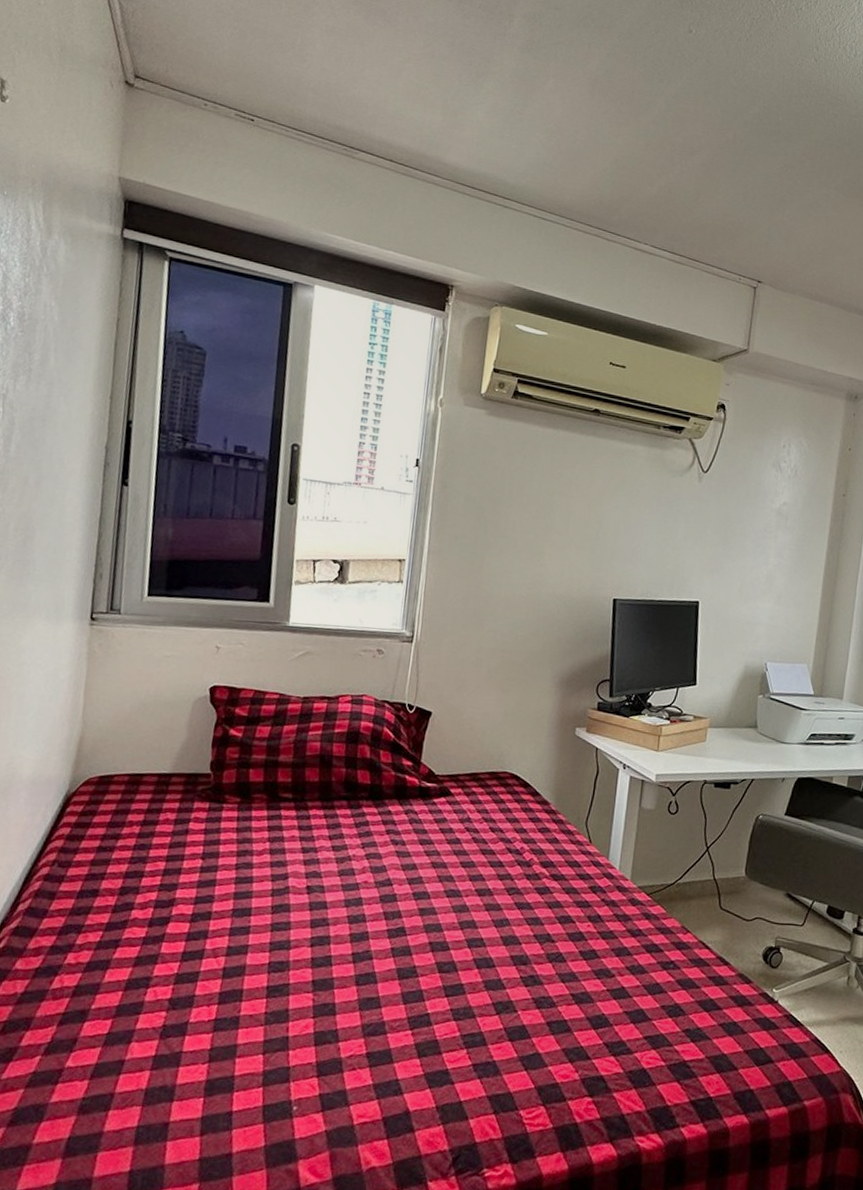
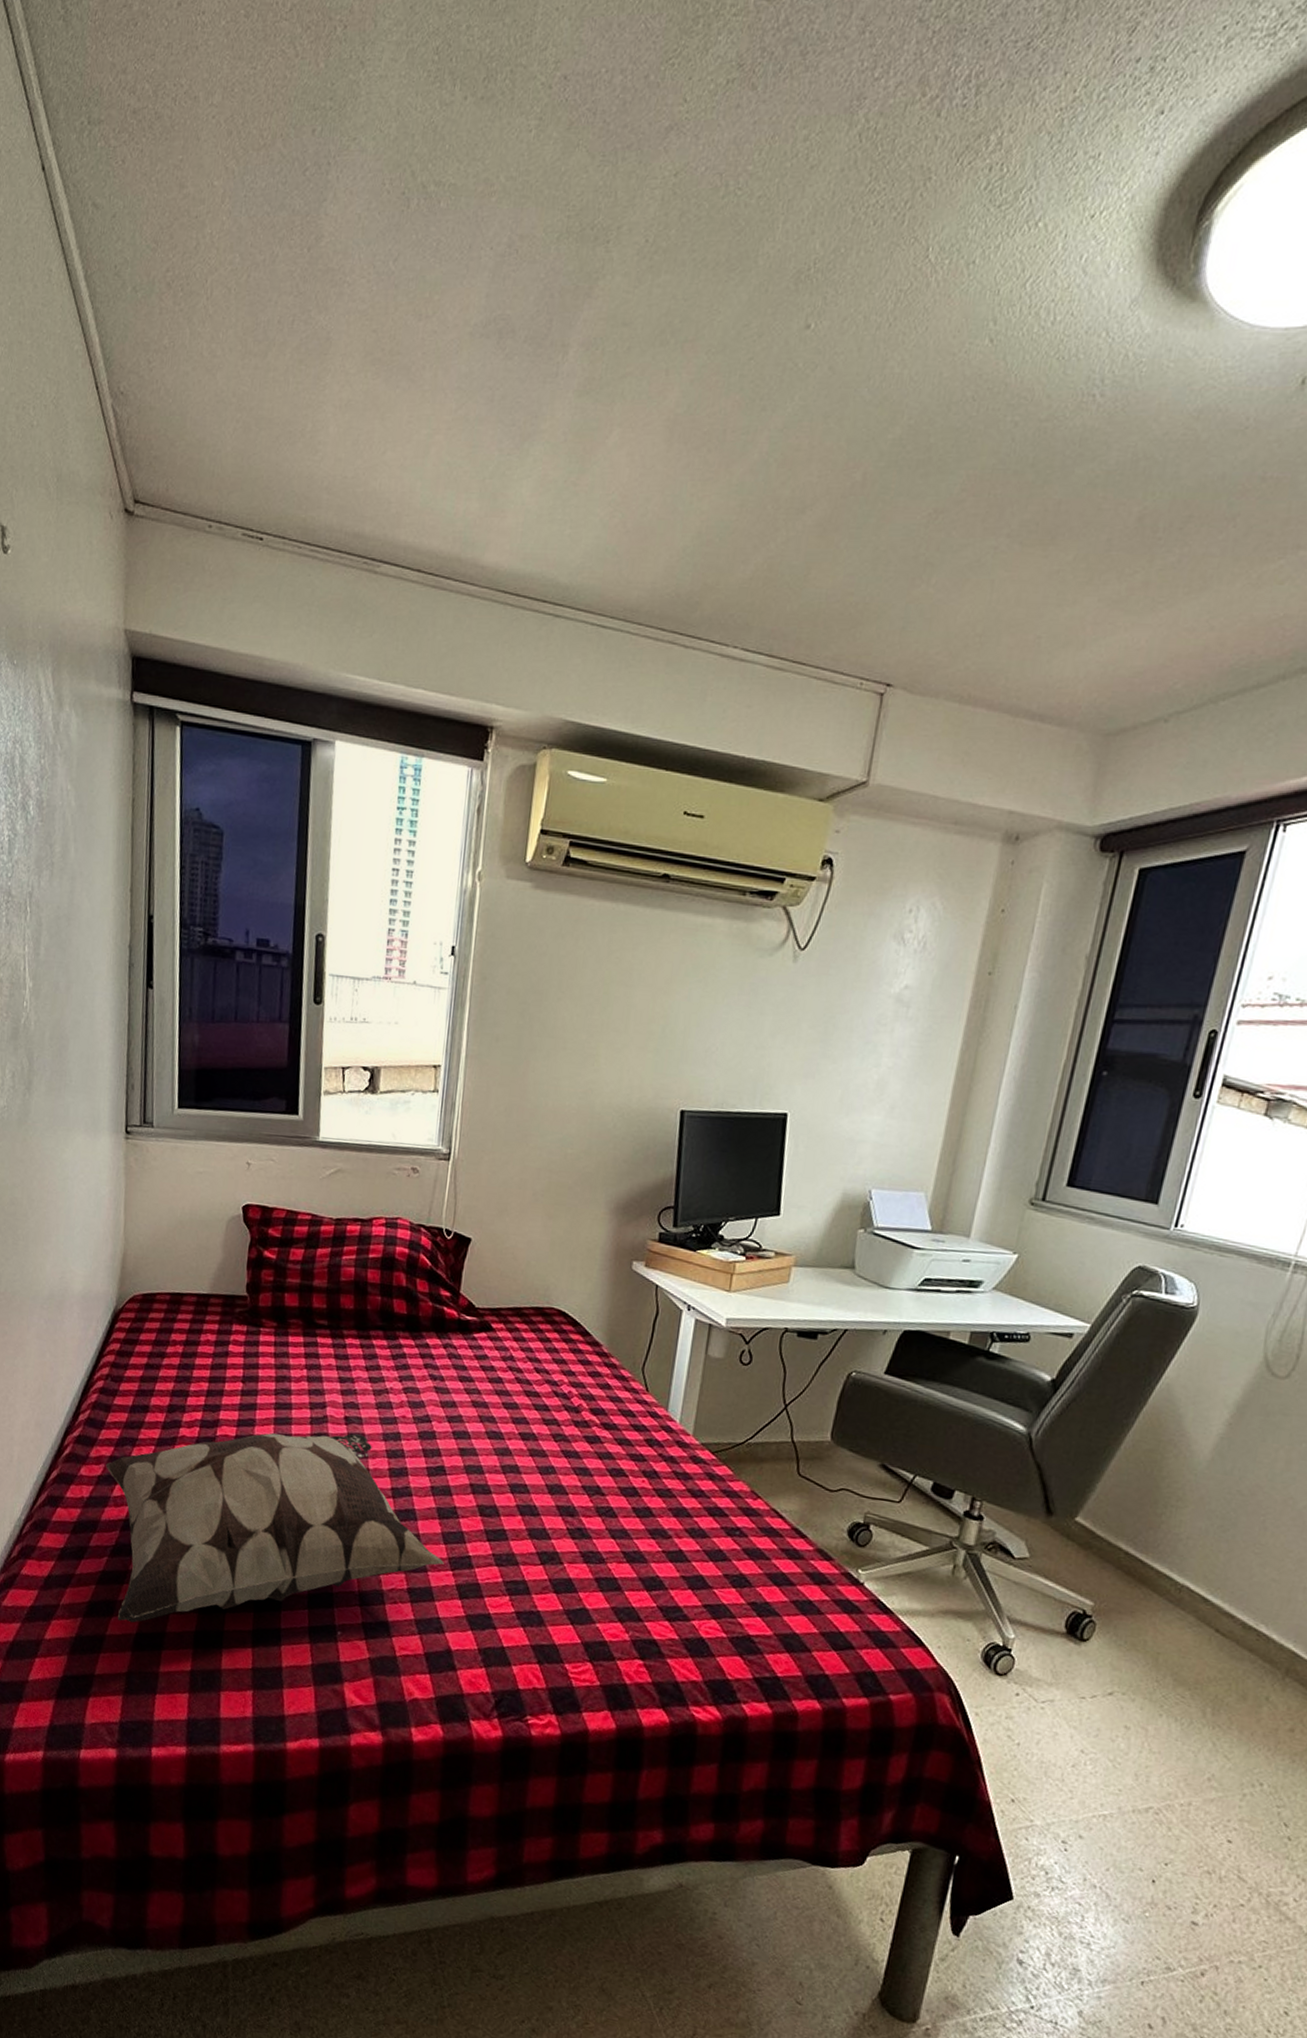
decorative pillow: none [45,902,403,1126] -> present [106,1433,444,1623]

